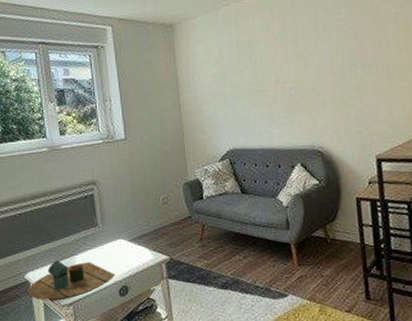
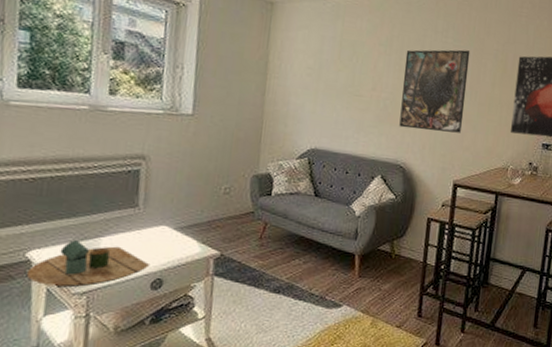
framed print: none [301,21,375,113] -> present [399,49,471,133]

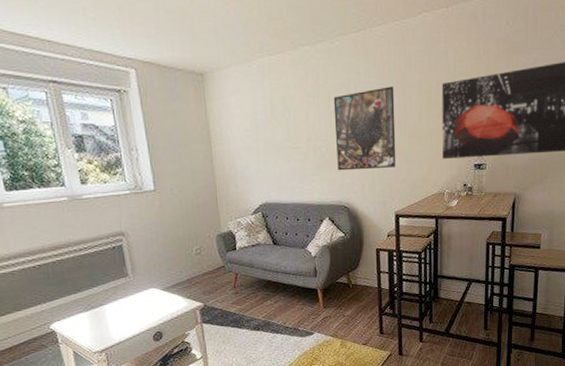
decorative tray: present [26,240,150,287] -> none [54,310,149,349]

